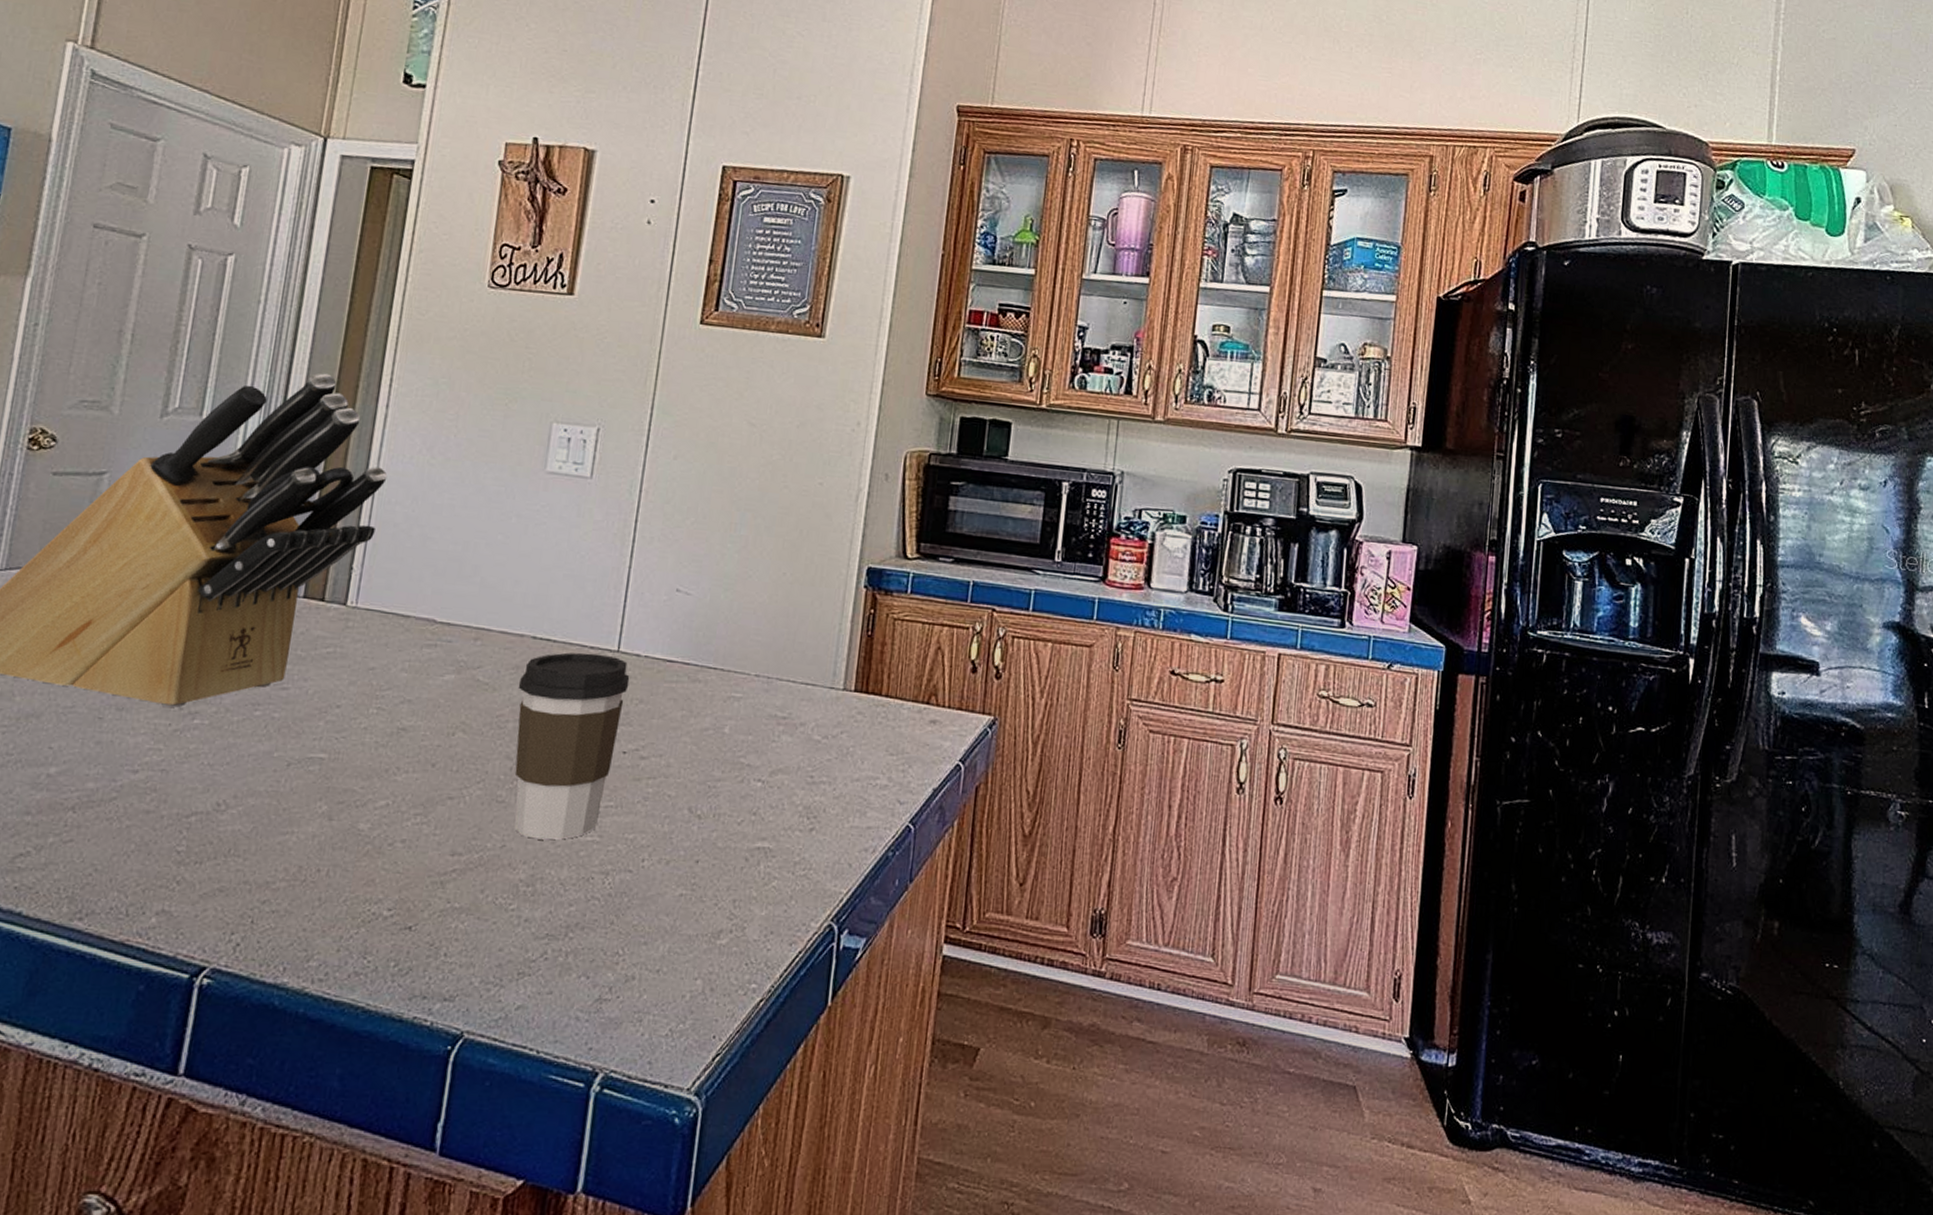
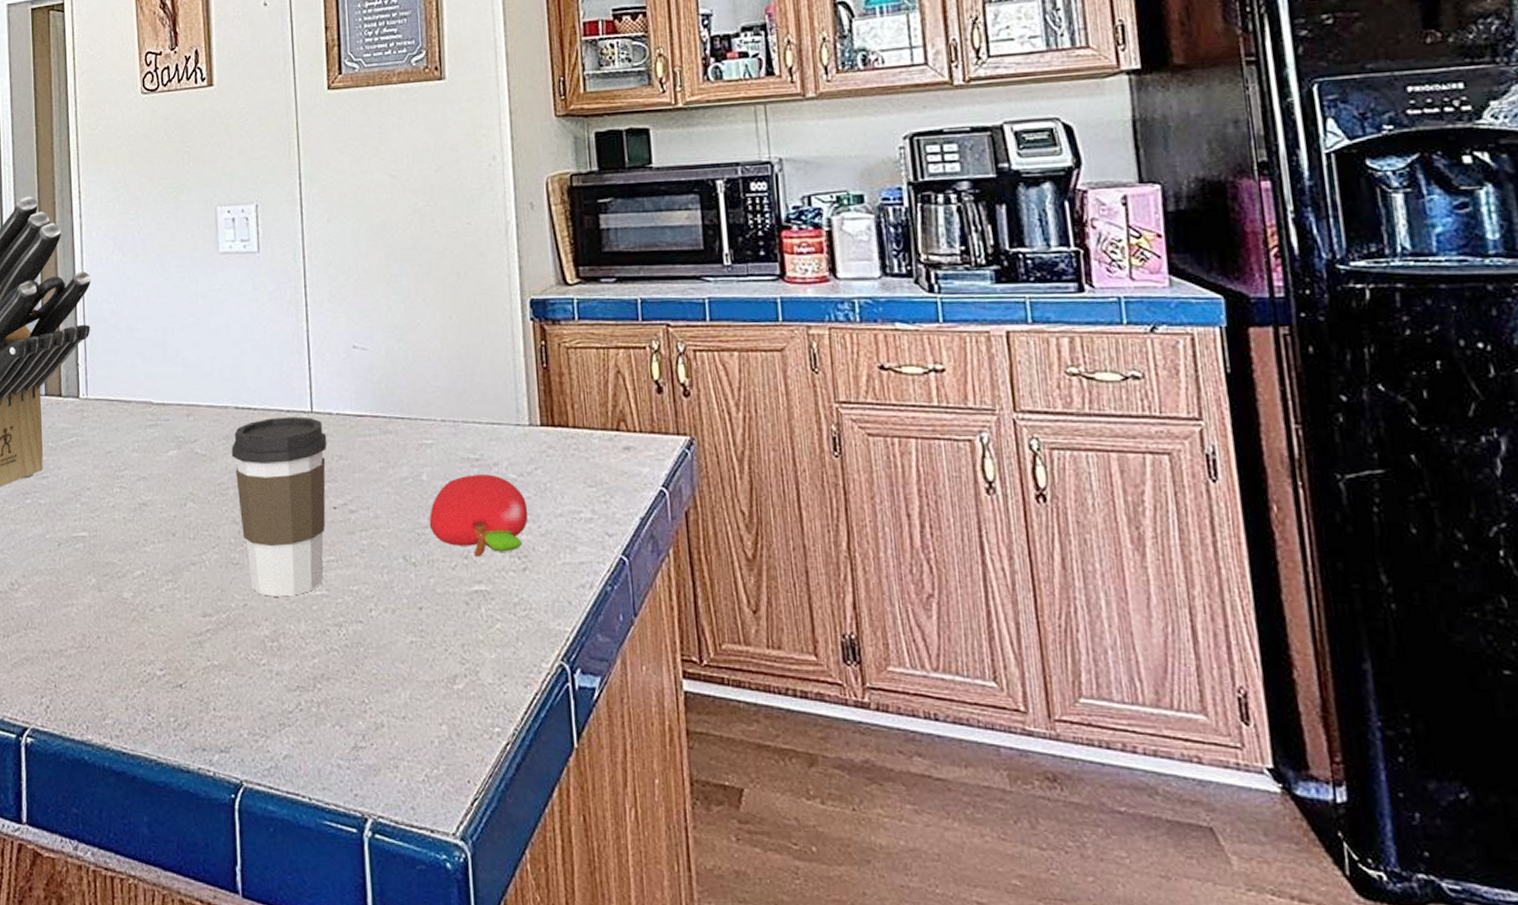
fruit: none [722,732,826,815] -> present [429,474,528,558]

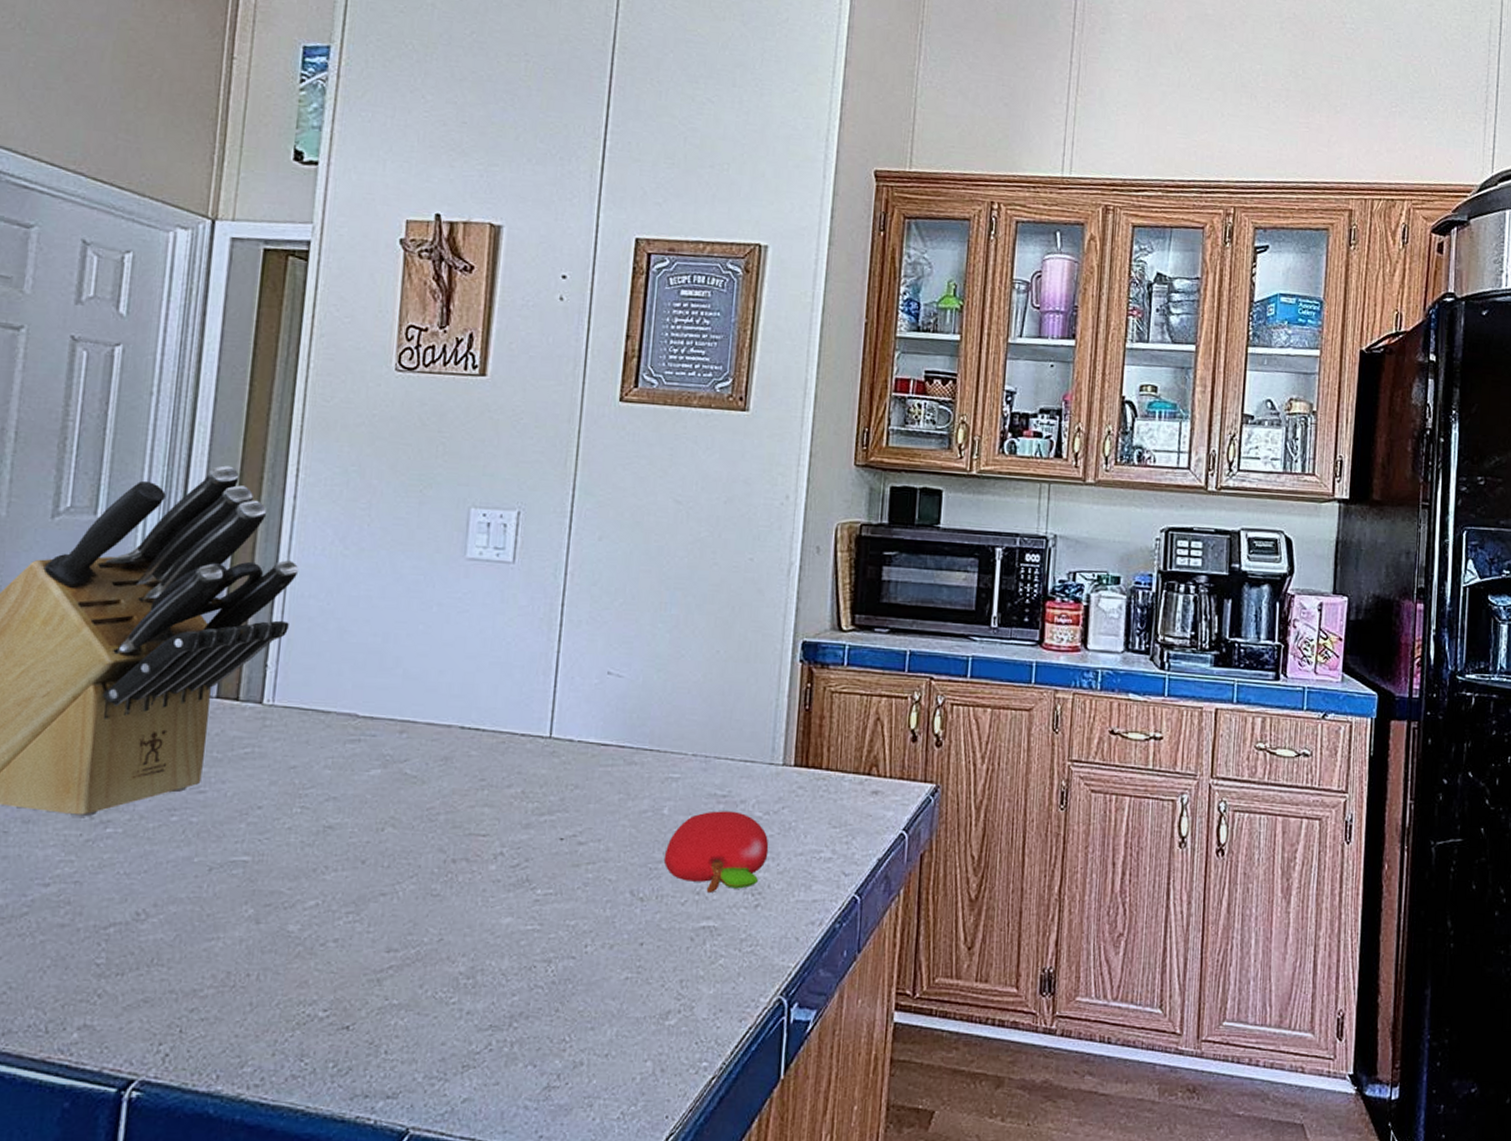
coffee cup: present [231,416,327,597] -> none [447,740,564,931]

